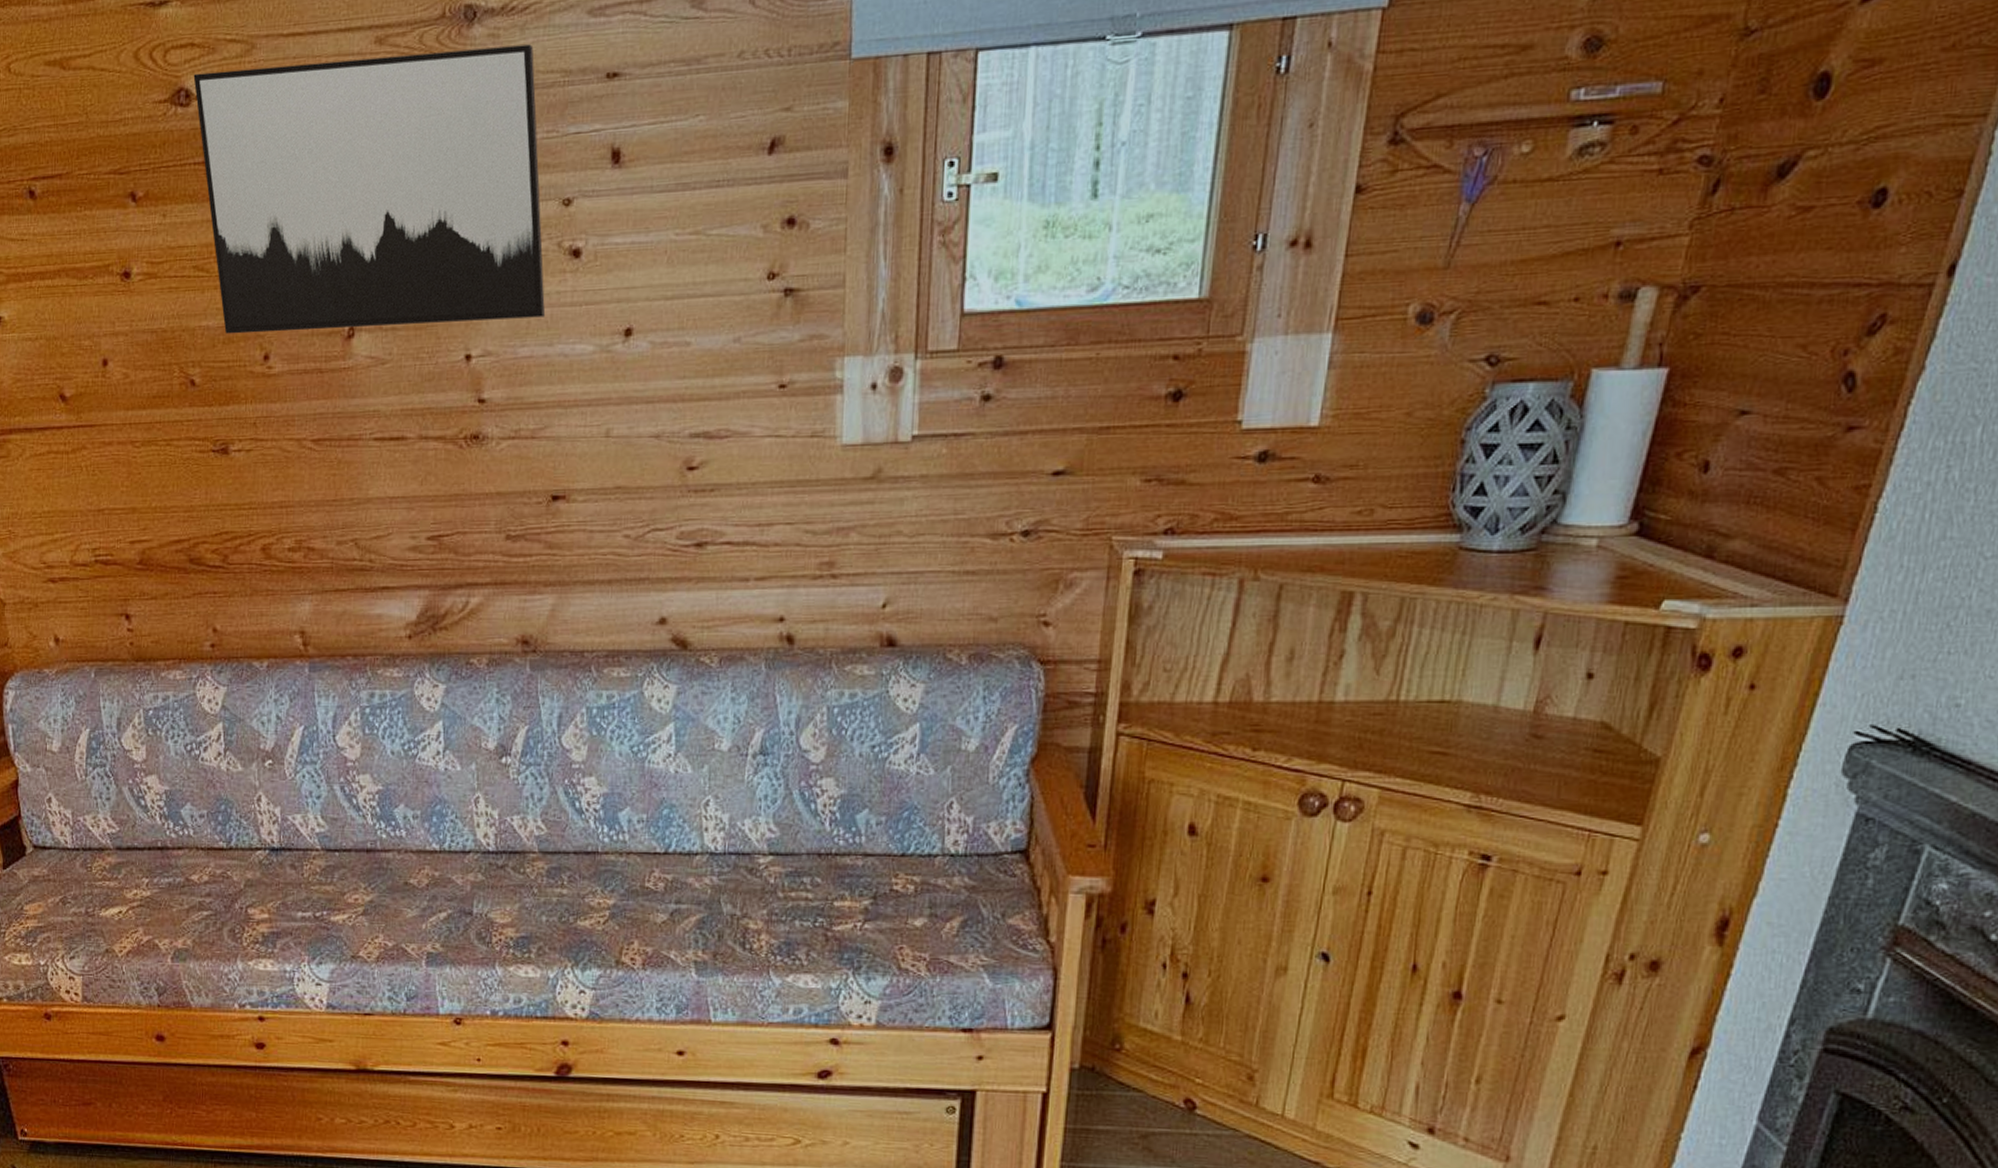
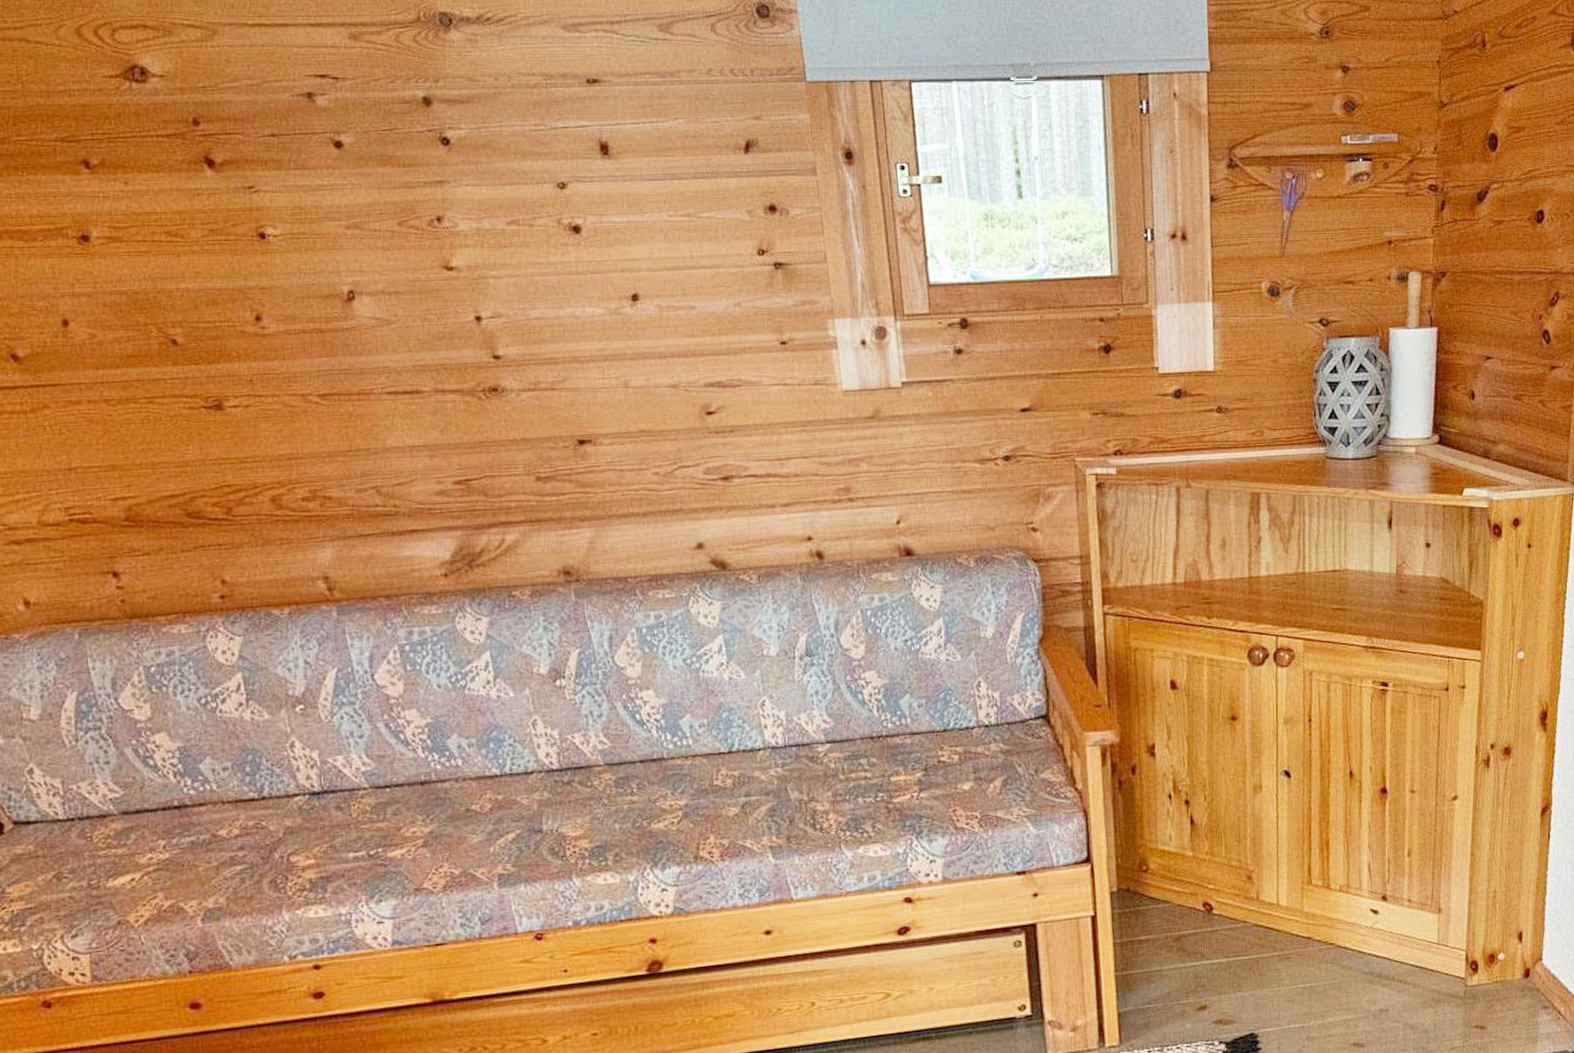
wall art: present [193,44,546,334] -> none [148,50,553,297]

